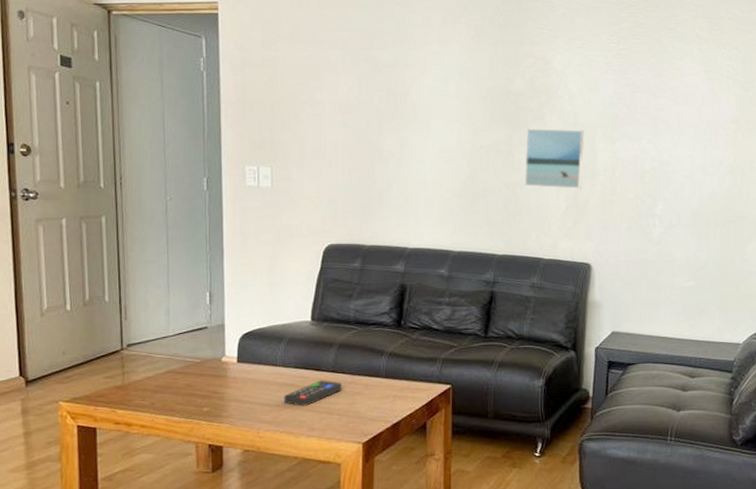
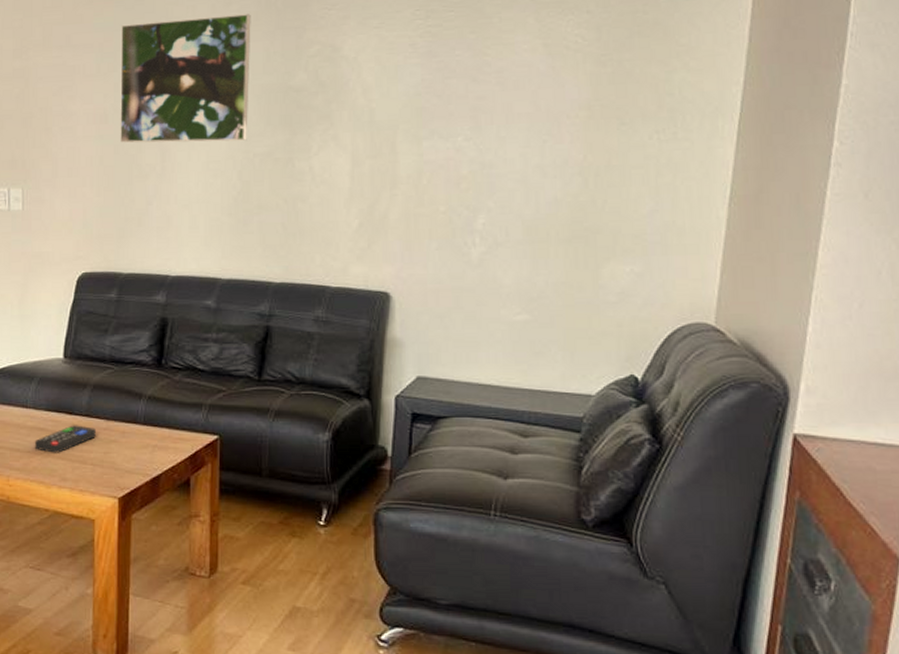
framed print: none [363,26,478,134] -> present [120,14,251,143]
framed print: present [524,128,584,189] -> none [306,128,382,202]

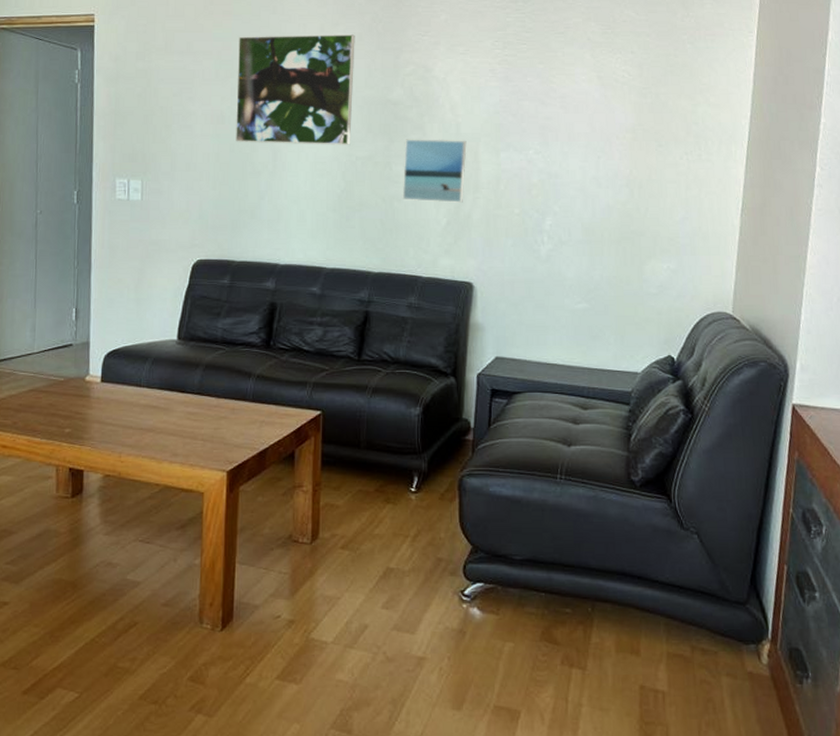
remote control: present [34,425,96,453] -> none [146,402,207,430]
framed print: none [306,128,382,202] -> present [402,139,467,203]

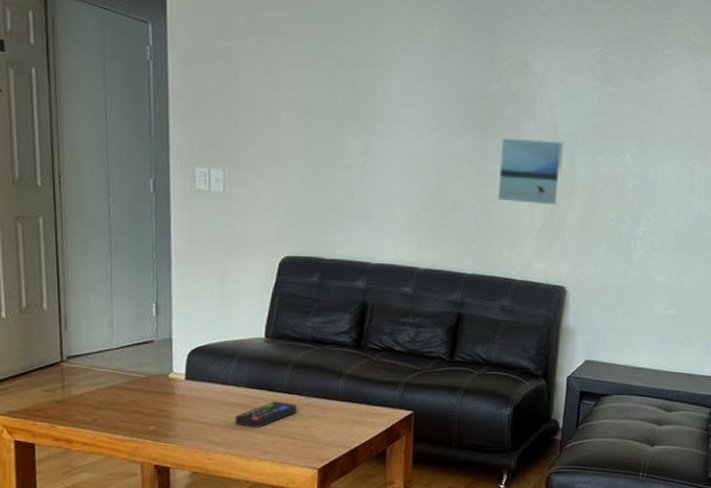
remote control: none [146,402,207,430] -> present [235,401,297,428]
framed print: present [236,34,355,145] -> none [324,17,451,141]

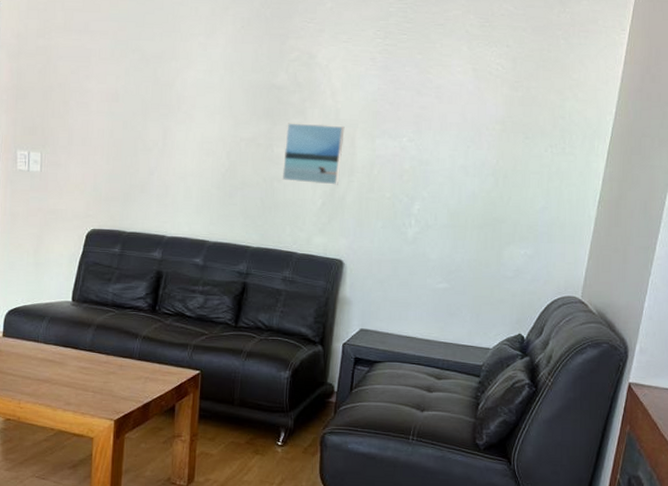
remote control: present [235,401,297,428] -> none [43,358,97,382]

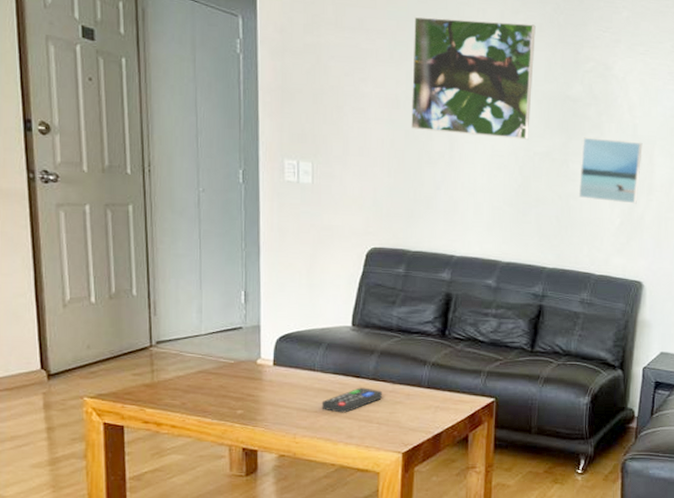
remote control: none [43,358,97,382] -> present [321,387,382,413]
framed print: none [129,17,244,127] -> present [411,16,536,140]

